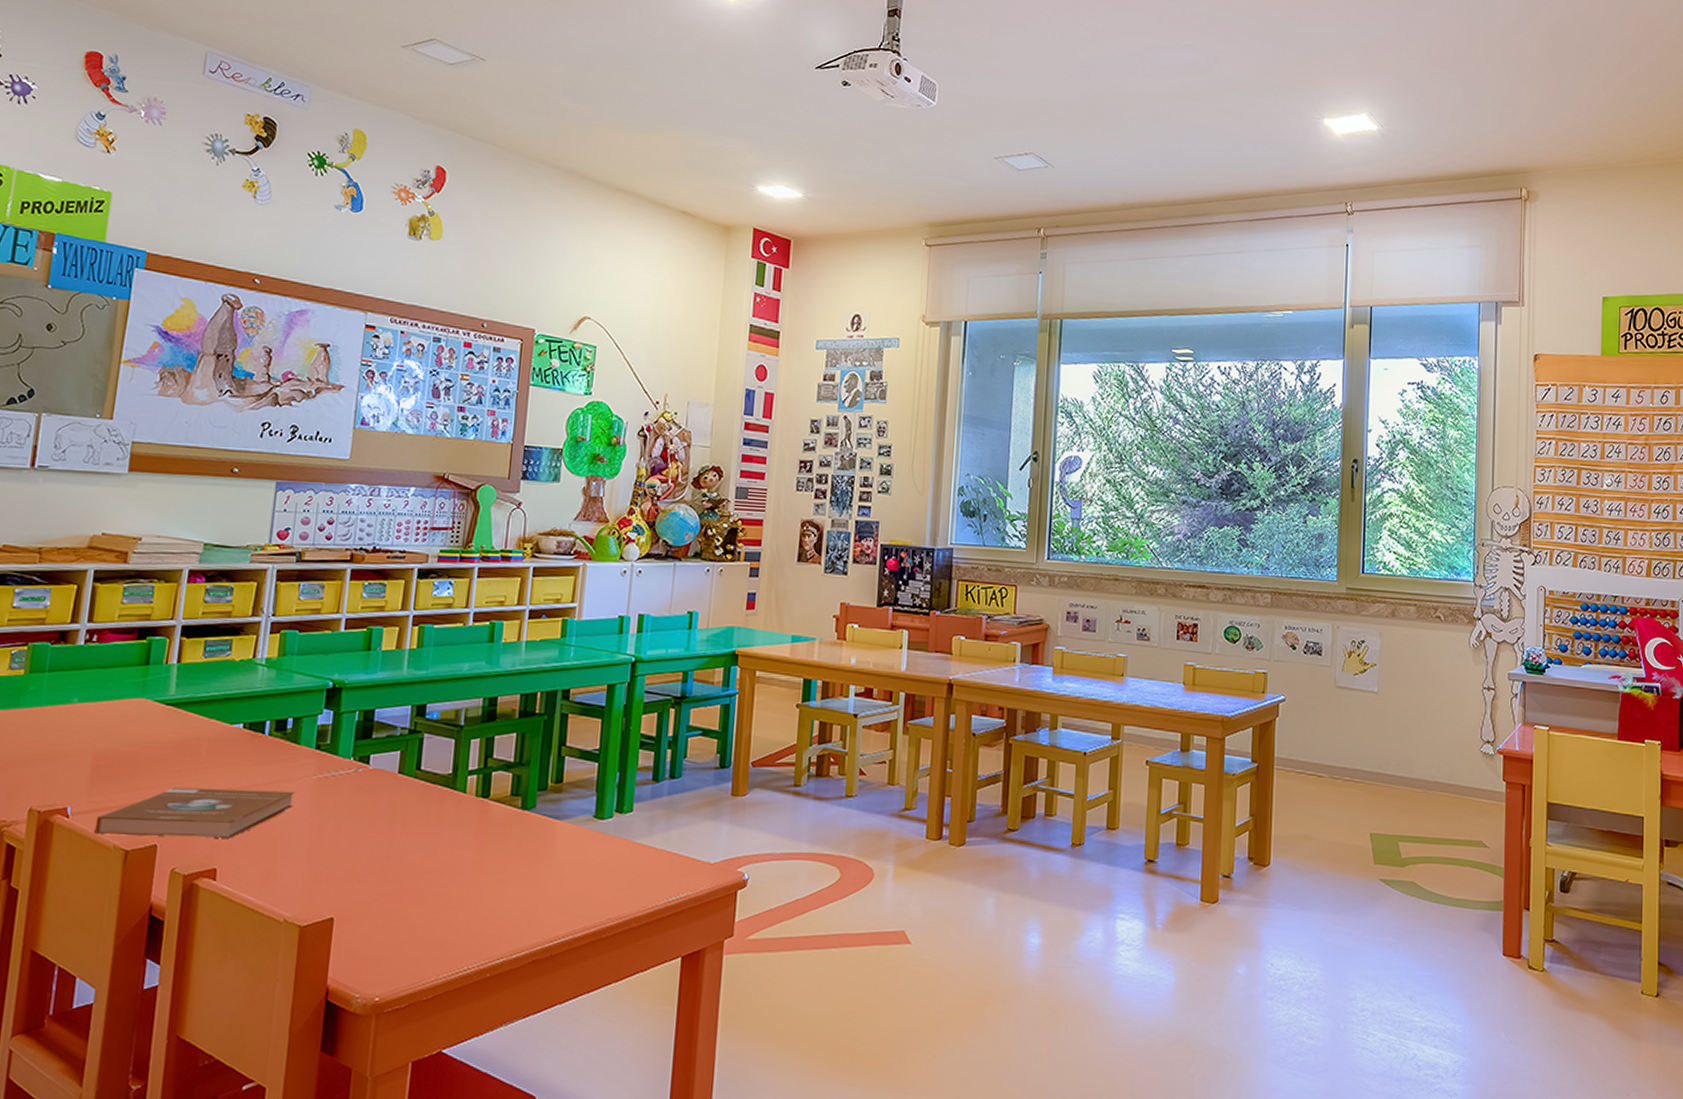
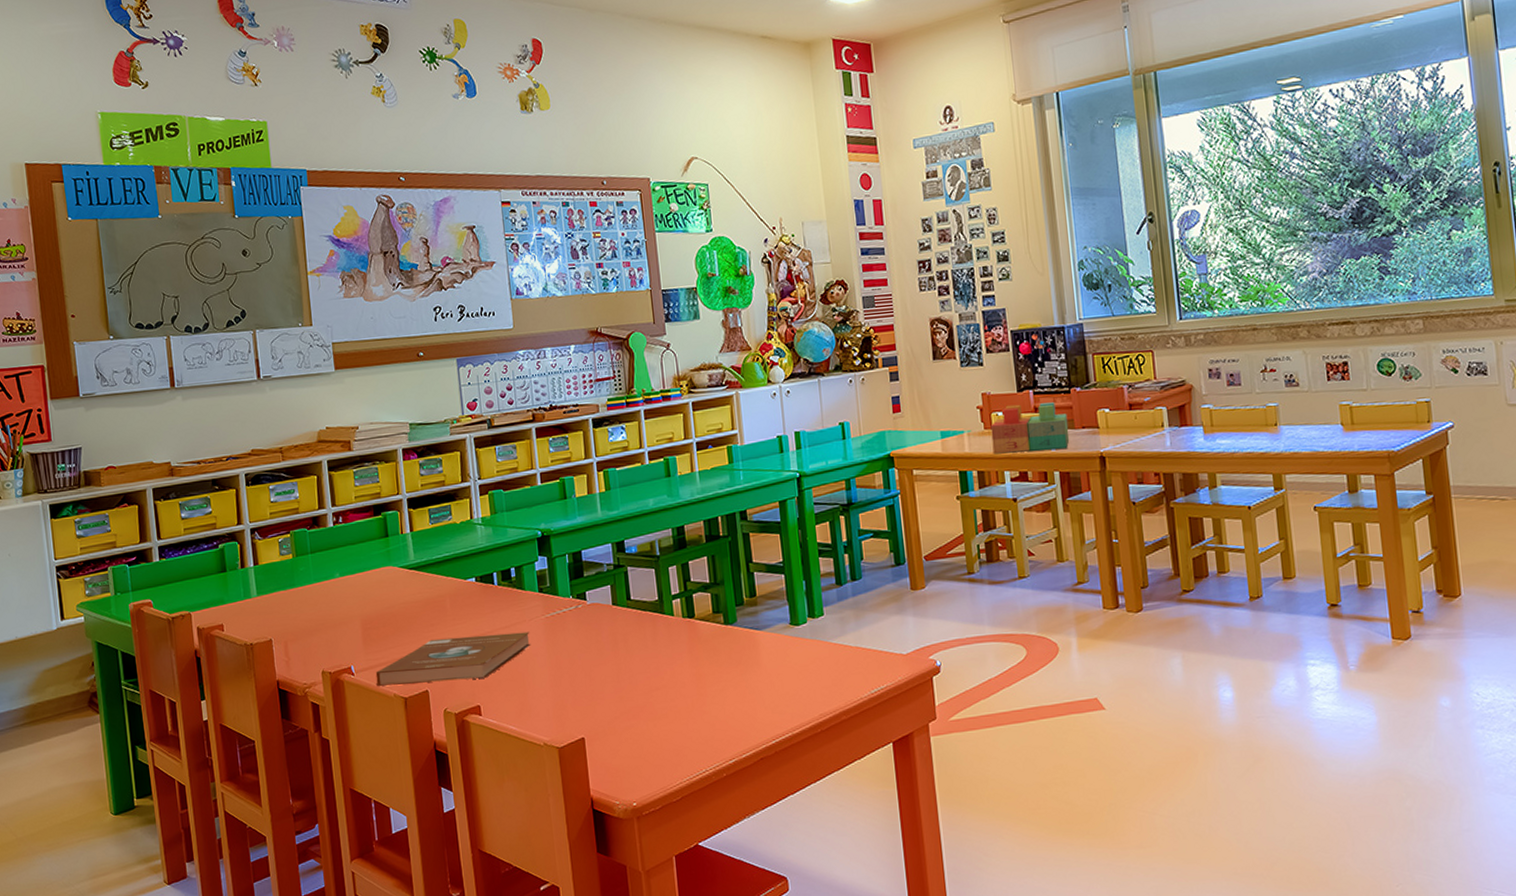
toy blocks: none [842,618,923,671] -> present [990,402,1070,454]

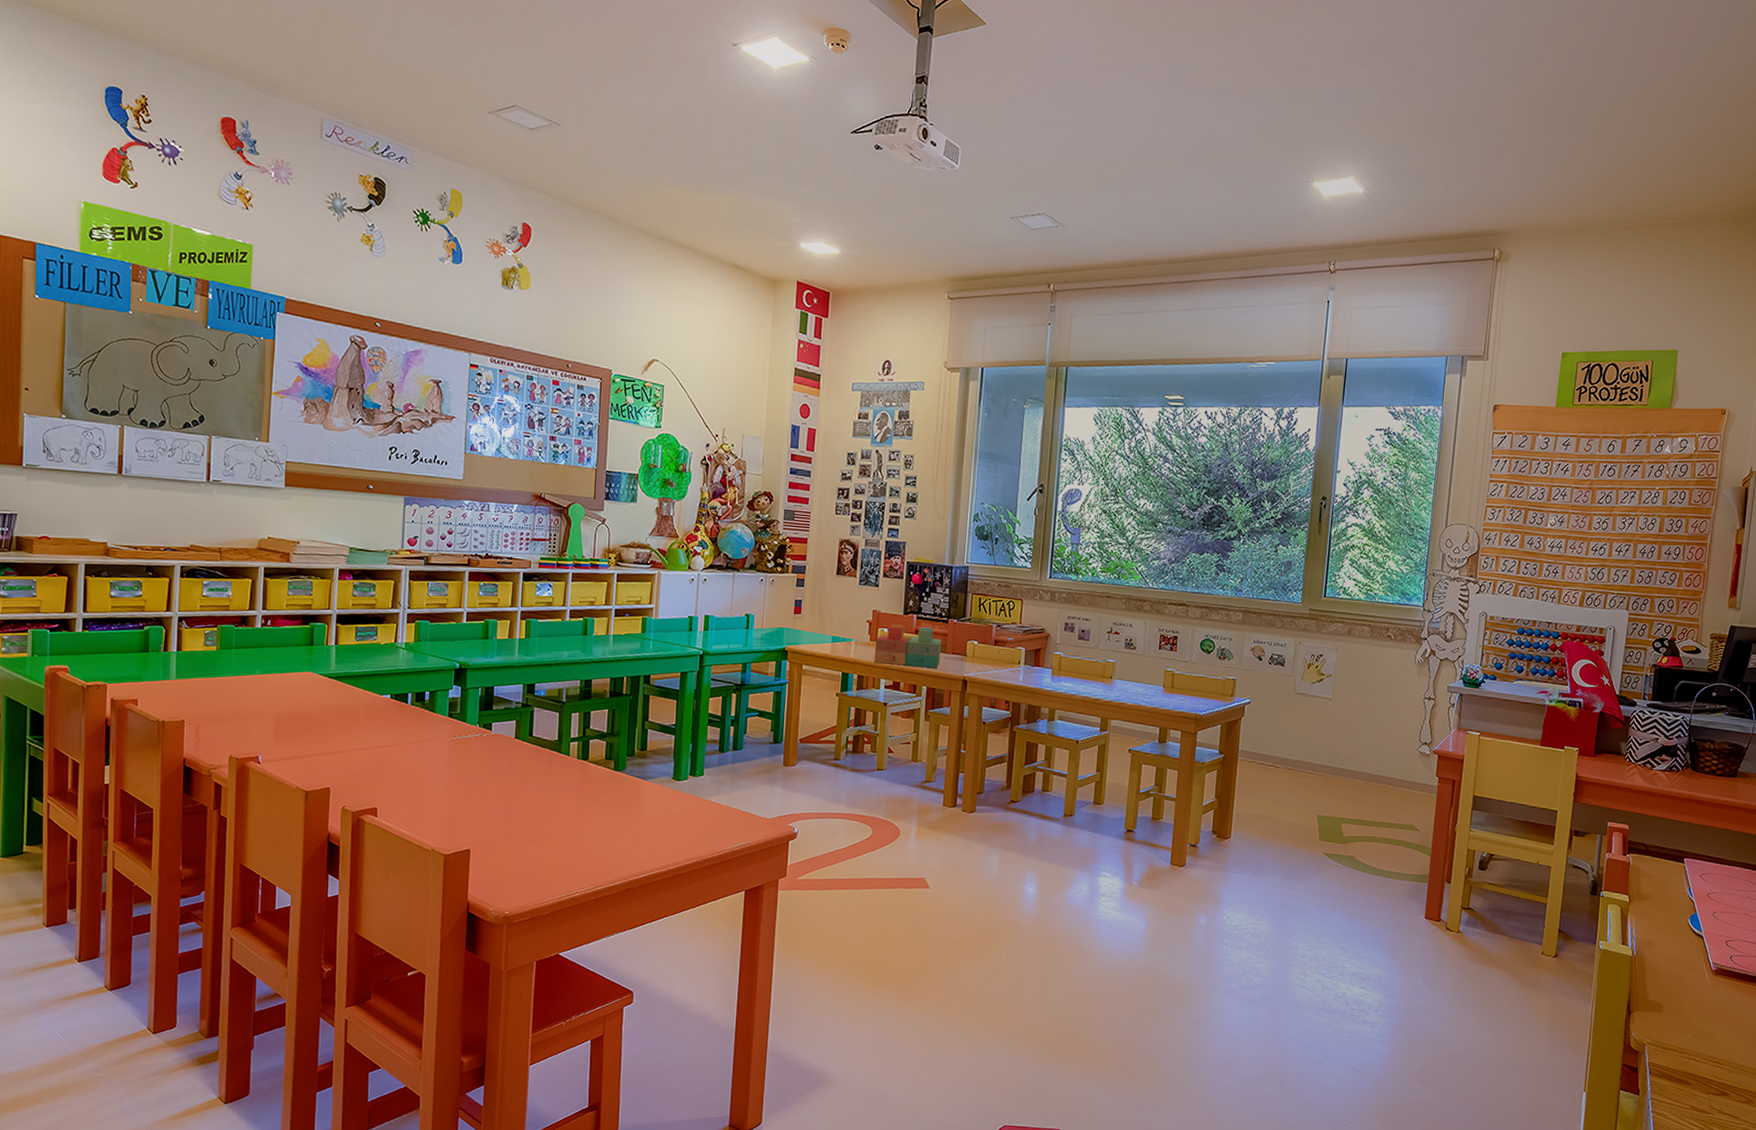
book: present [375,631,531,687] -> none [281,743,435,784]

